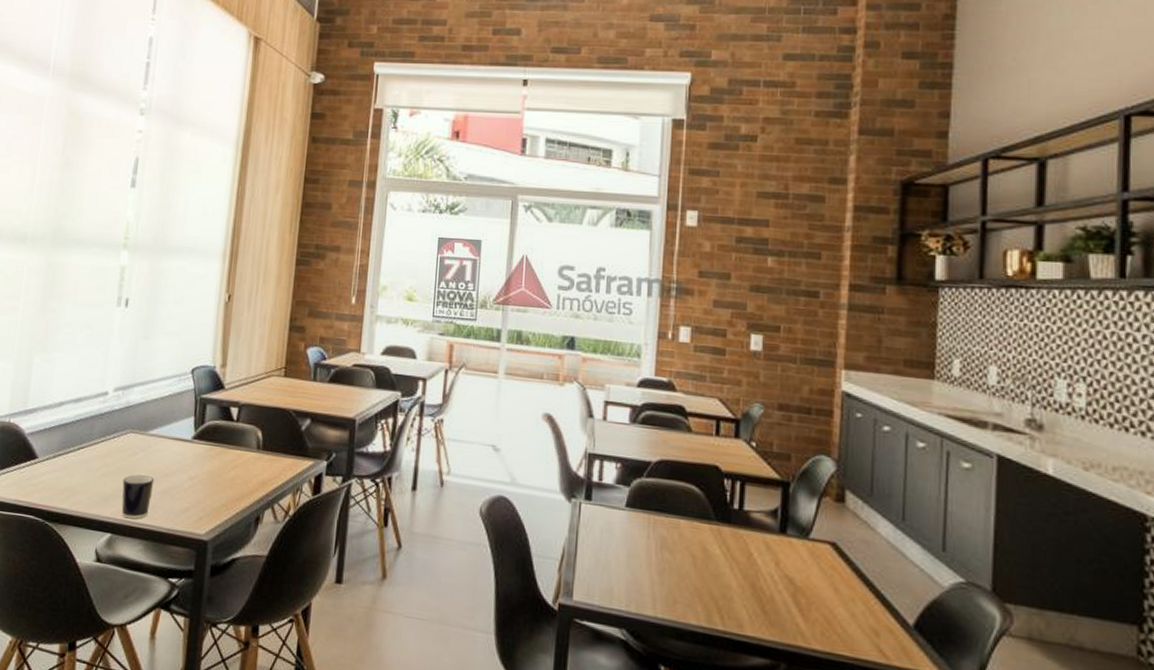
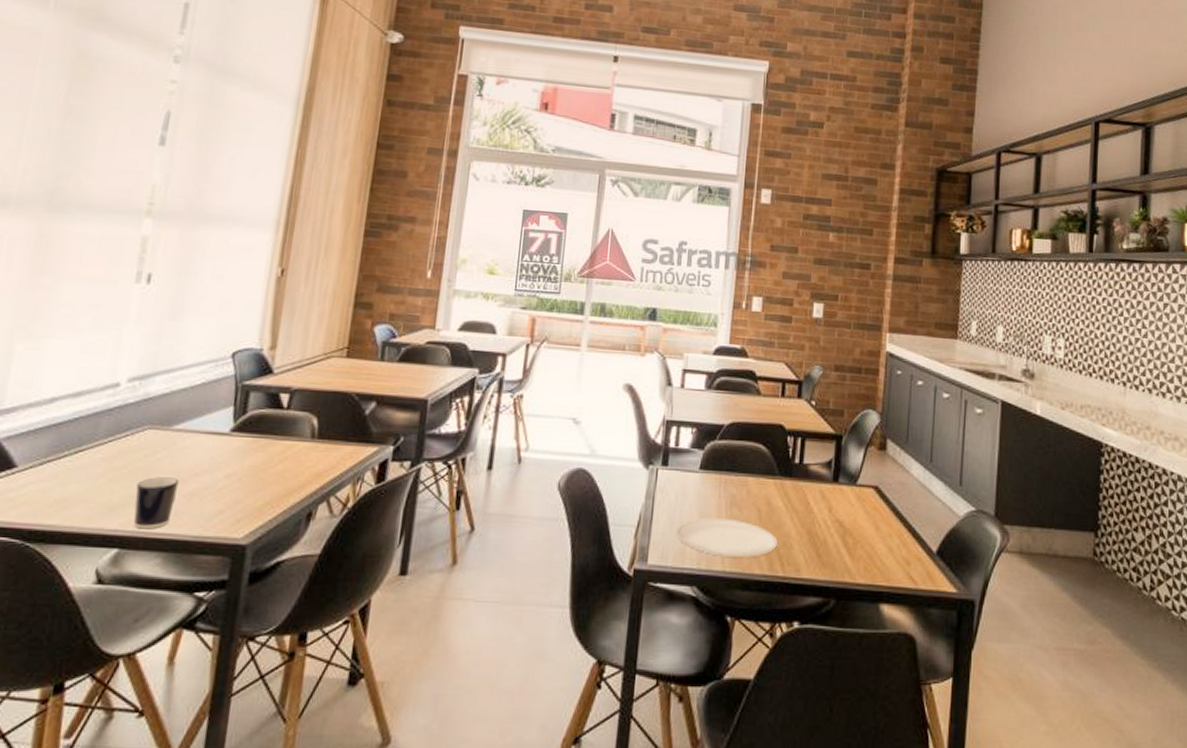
plate: none [603,558,716,606] -> present [676,517,778,558]

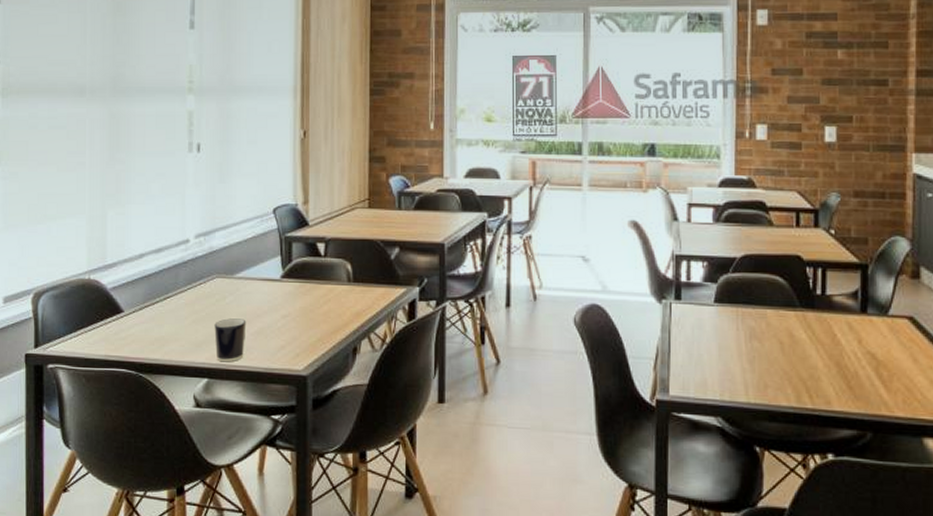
plate: present [676,517,778,558] -> none [696,350,804,390]

